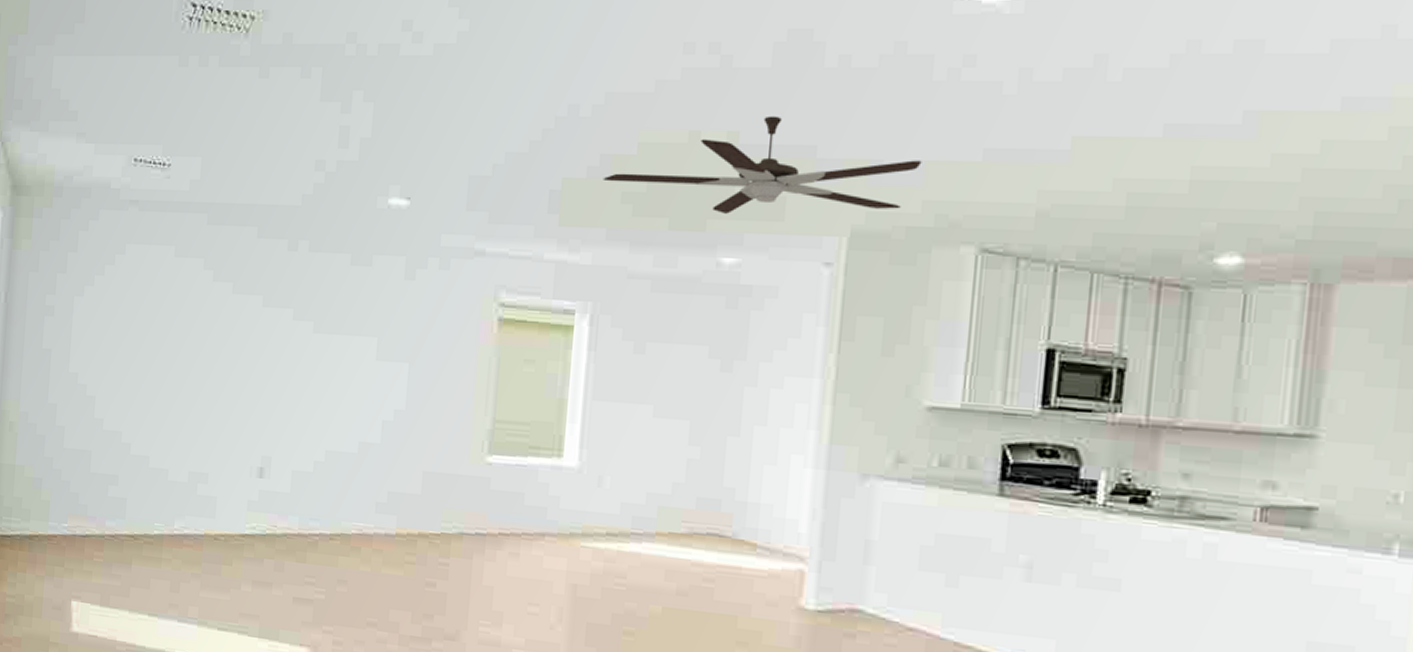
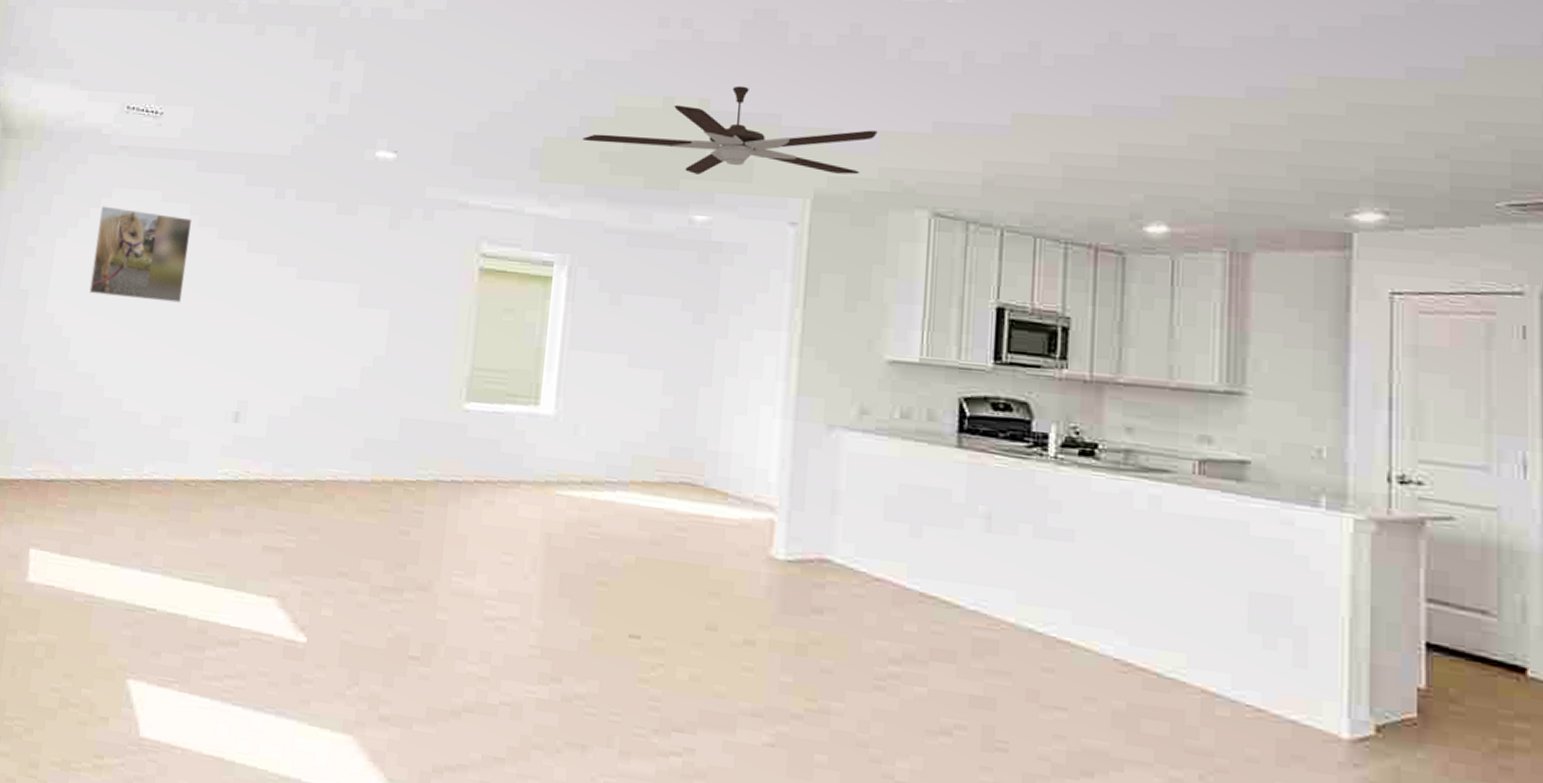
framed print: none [110,263,206,360] -> present [89,206,192,303]

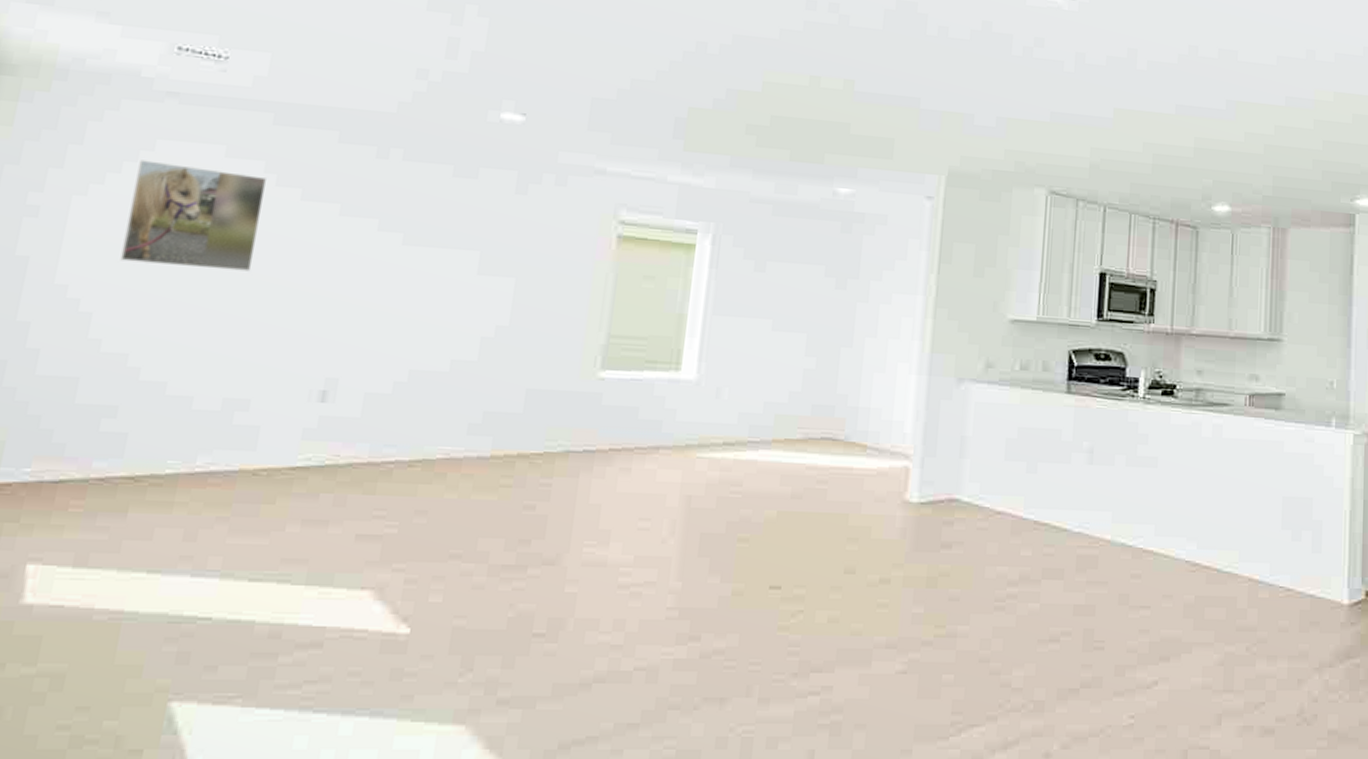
ceiling fan: present [582,86,878,175] -> none [728,69,1004,155]

